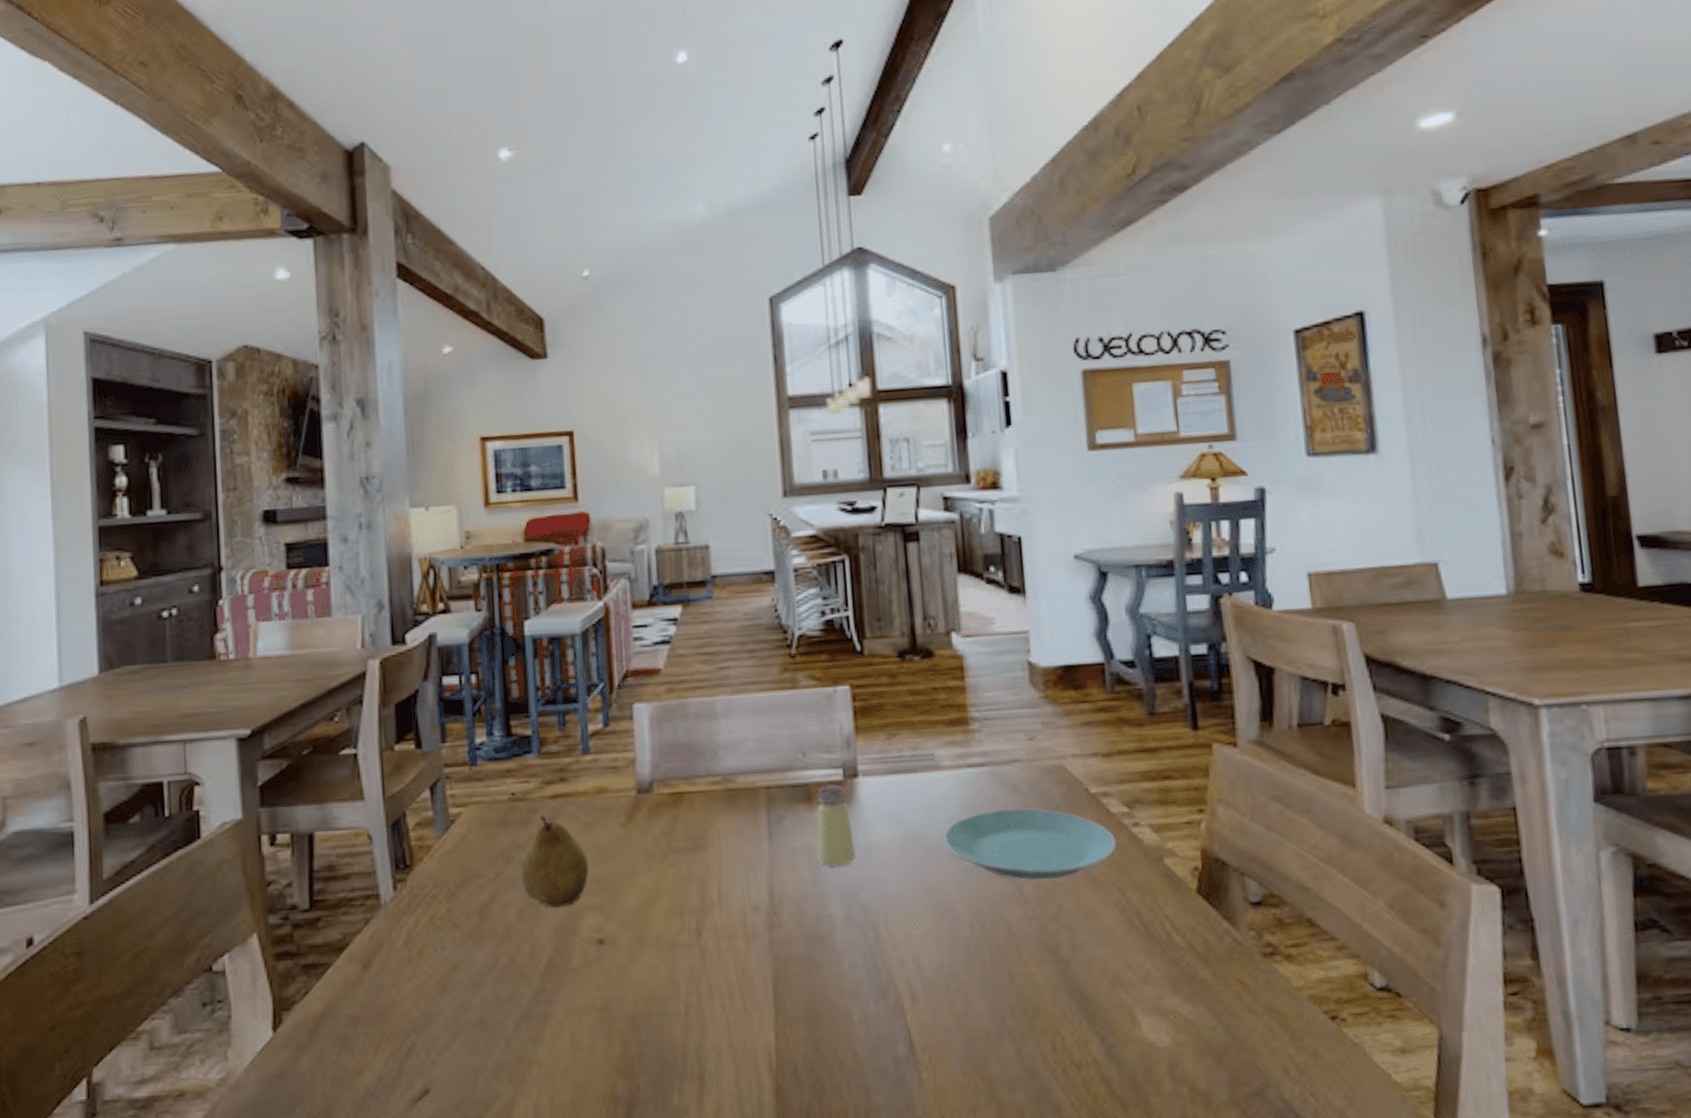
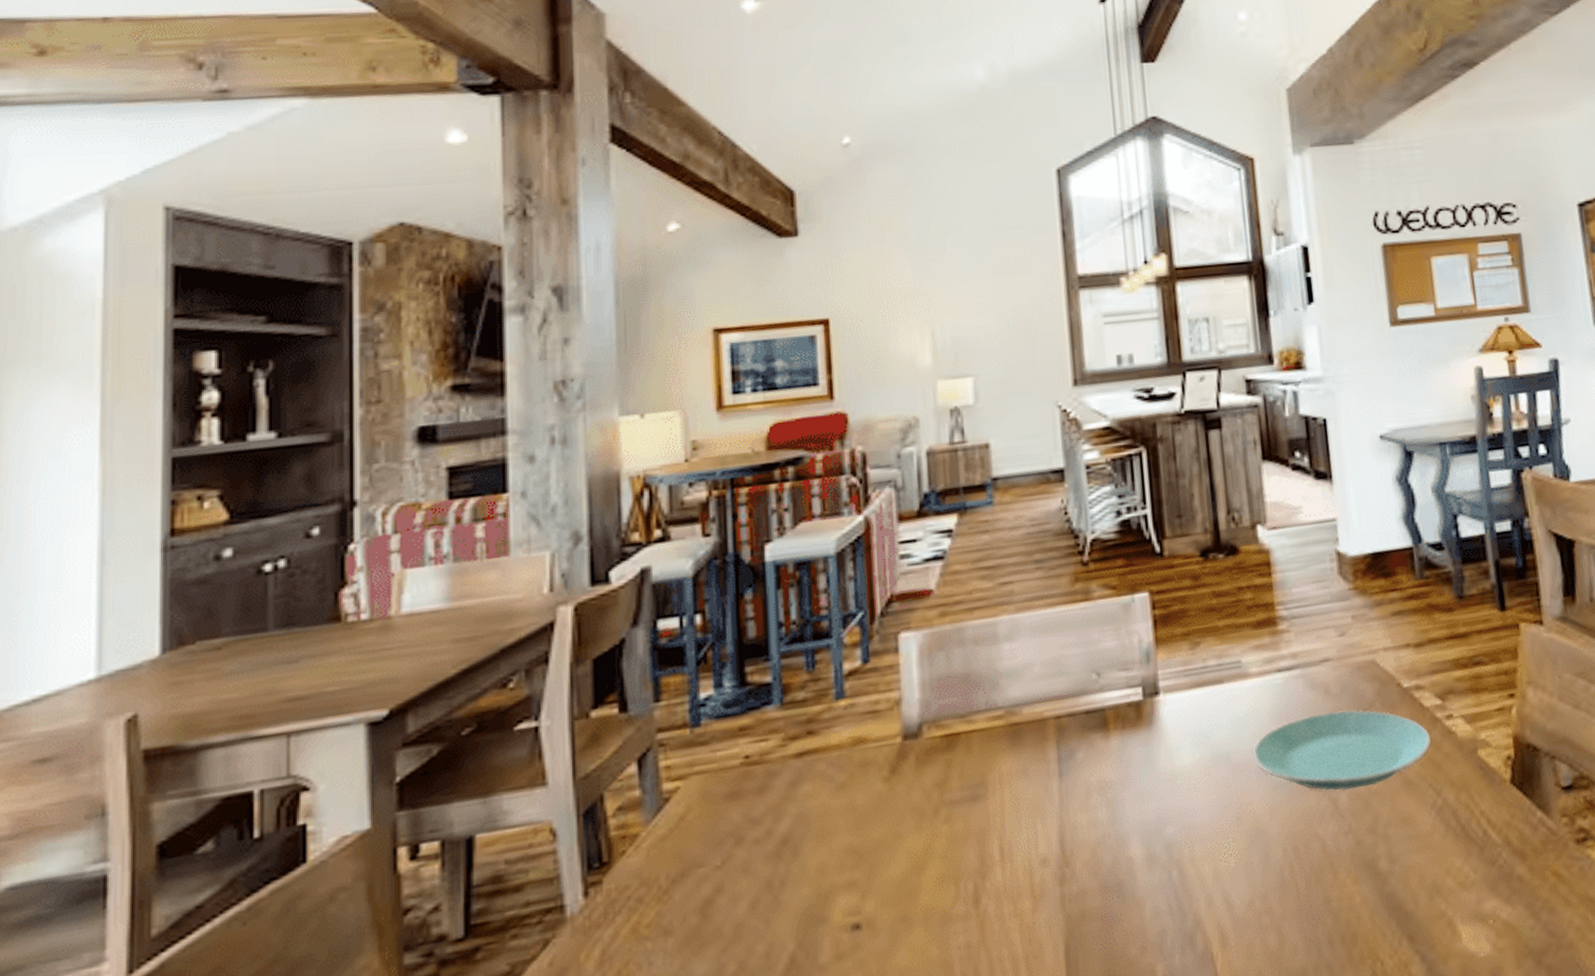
fruit: present [521,815,589,908] -> none [755,779,843,894]
saltshaker: present [816,784,857,867] -> none [1113,705,1158,802]

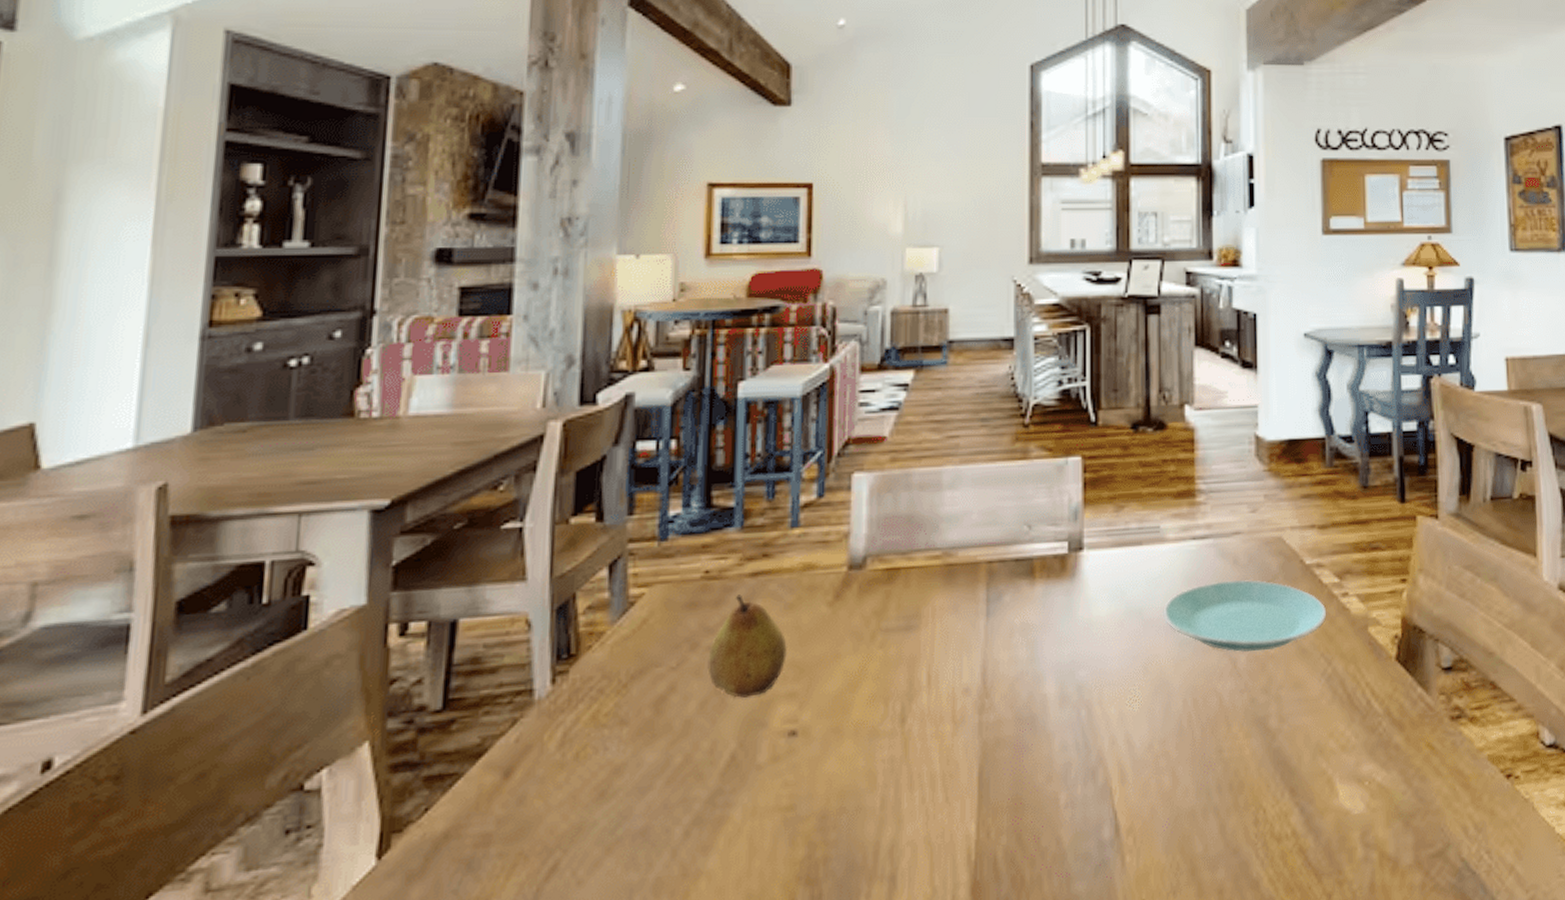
fruit: none [755,779,843,894] -> present [707,595,787,698]

